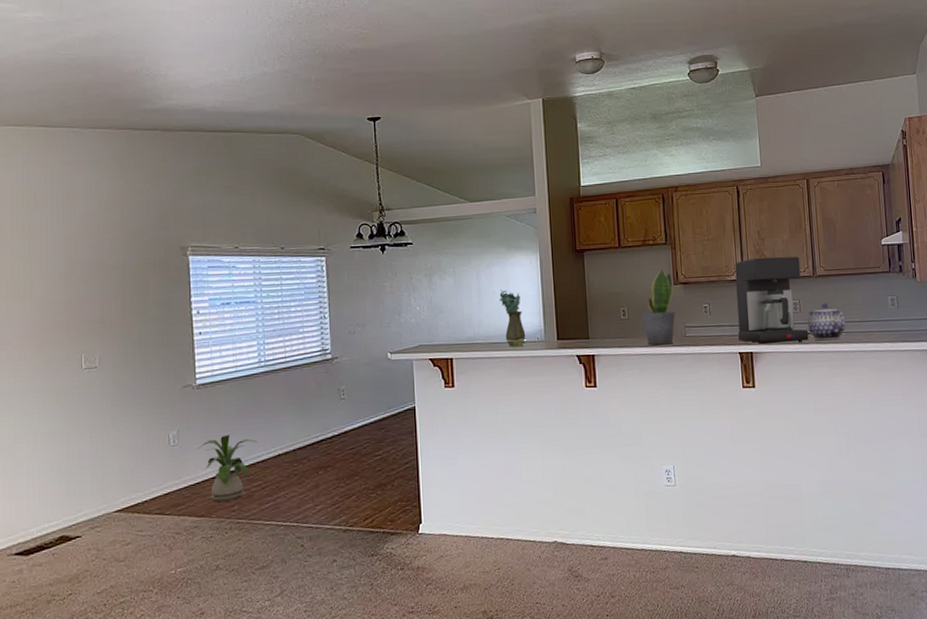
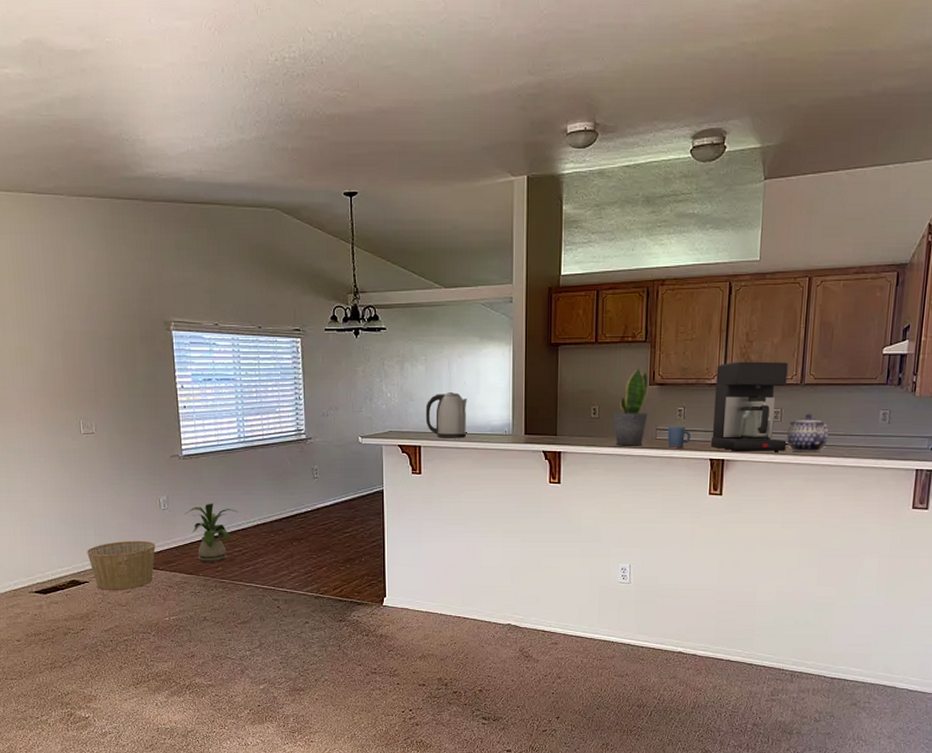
basket: none [81,482,162,545] -> present [87,540,156,590]
kettle: none [456,302,498,349] -> present [425,392,467,438]
vase: present [499,290,526,348] -> none [470,381,494,440]
mug: none [695,323,719,344] -> present [667,427,691,447]

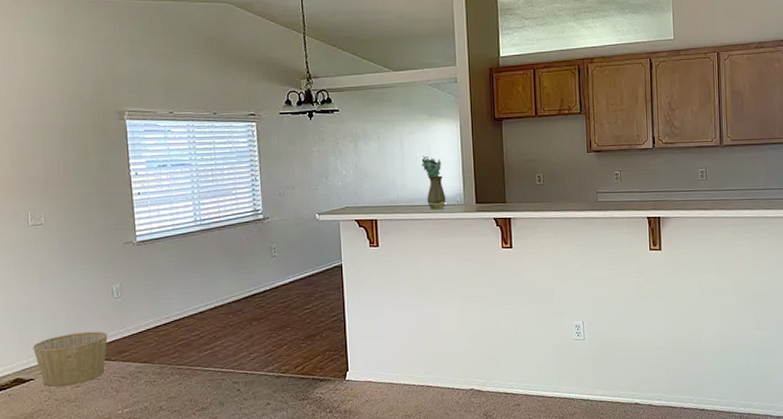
house plant: present [184,503,238,562] -> none [138,288,195,349]
kettle: present [425,392,467,438] -> none [380,167,420,211]
vase: none [470,381,494,440] -> present [421,156,446,211]
potted plant: present [612,366,649,446] -> none [555,136,589,210]
mug: present [667,427,691,447] -> none [607,189,629,209]
coffee maker: present [711,361,788,451] -> none [646,127,714,209]
teapot: present [787,413,829,453] -> none [713,171,749,207]

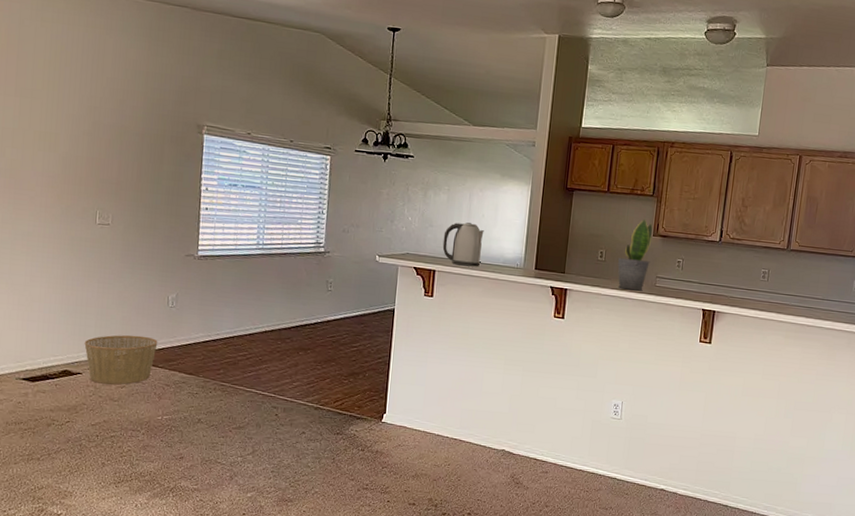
kettle: none [380,167,420,211] -> present [442,222,484,267]
vase: present [421,156,446,211] -> none [487,214,507,271]
potted plant: none [555,136,589,210] -> present [617,218,653,291]

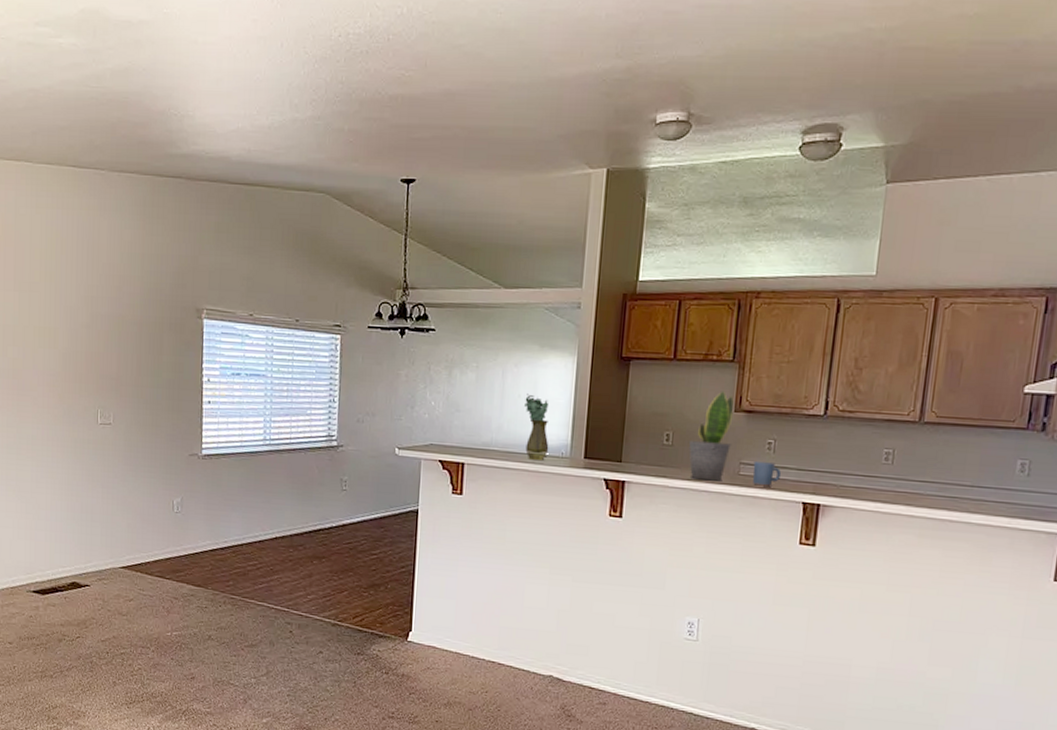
basket: present [84,335,158,385] -> none [91,543,164,598]
kettle: present [442,222,484,267] -> none [472,405,521,458]
vase: none [487,214,507,271] -> present [524,394,549,462]
mug: none [665,276,687,296] -> present [752,462,782,487]

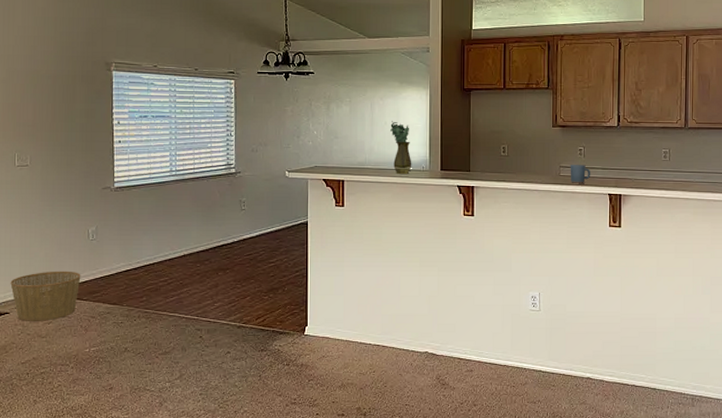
basket: none [91,543,164,598] -> present [10,271,81,321]
potted plant: present [688,389,734,481] -> none [520,110,553,182]

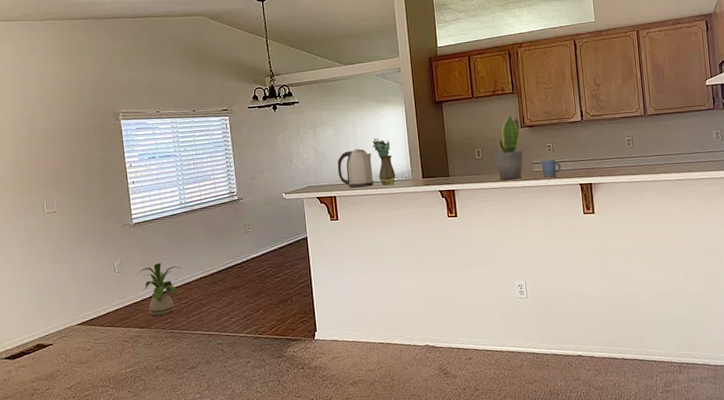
basket: present [10,271,81,321] -> none [51,302,112,351]
house plant: none [112,234,166,292] -> present [136,262,183,316]
kettle: none [349,131,388,174] -> present [337,149,373,188]
potted plant: none [520,110,553,182] -> present [493,113,524,180]

